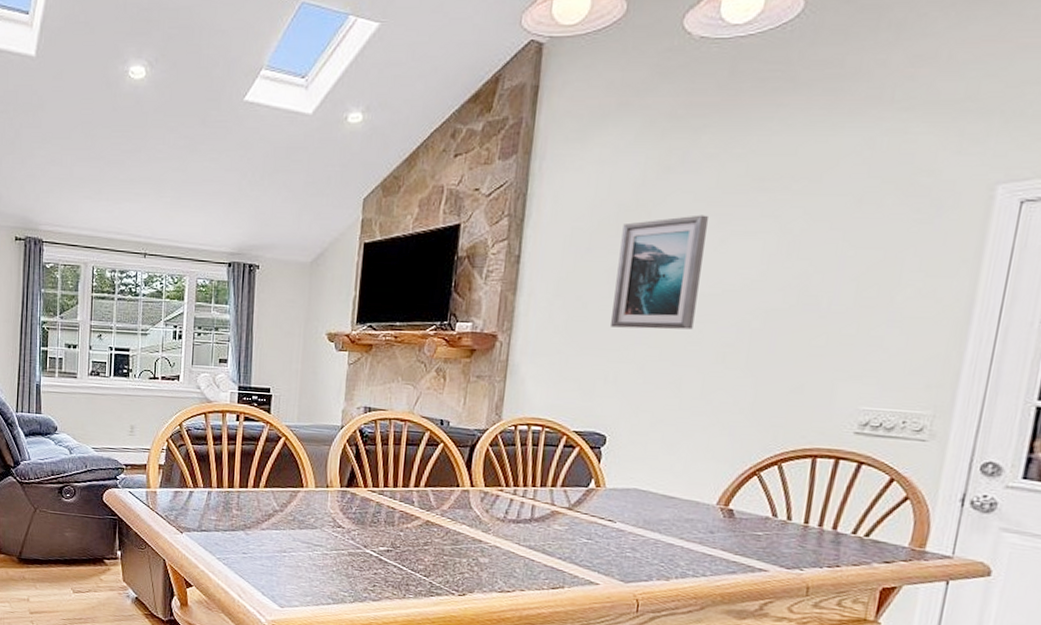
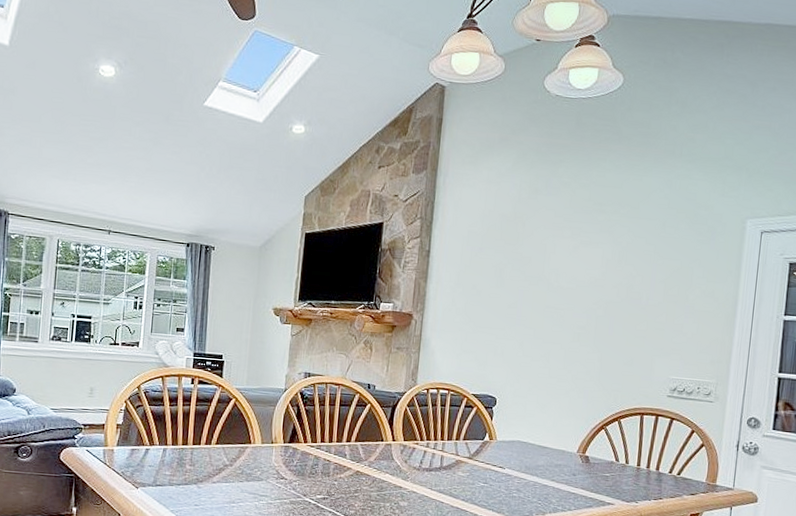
wall art: present [611,215,708,330] -> none [498,227,565,315]

